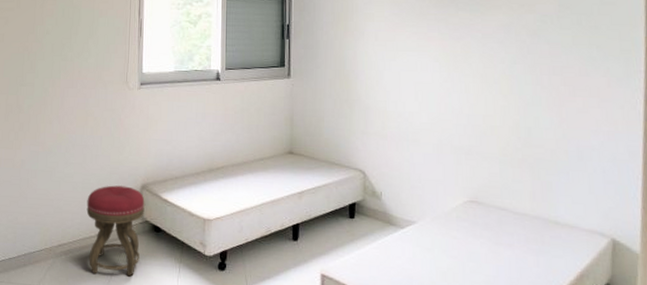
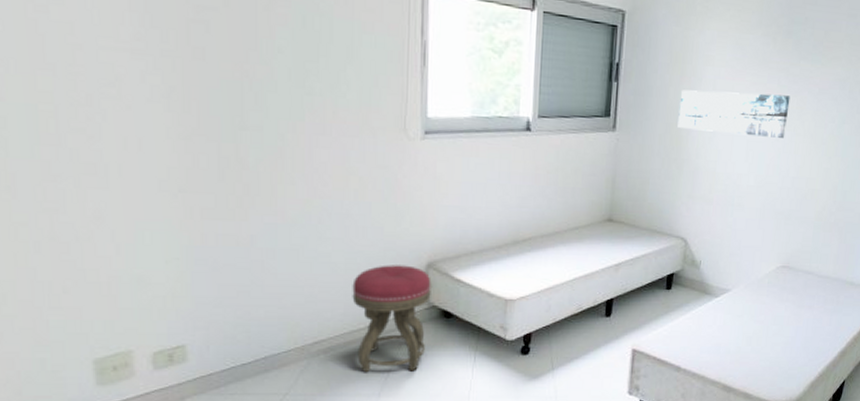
wall art: none [345,41,454,79] -> present [677,89,791,138]

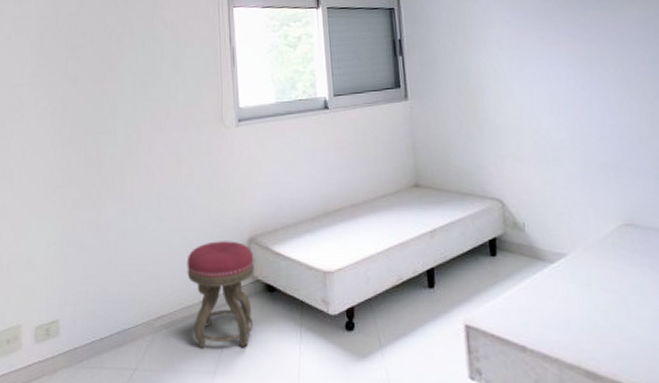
wall art: present [677,89,791,138] -> none [467,44,591,90]

